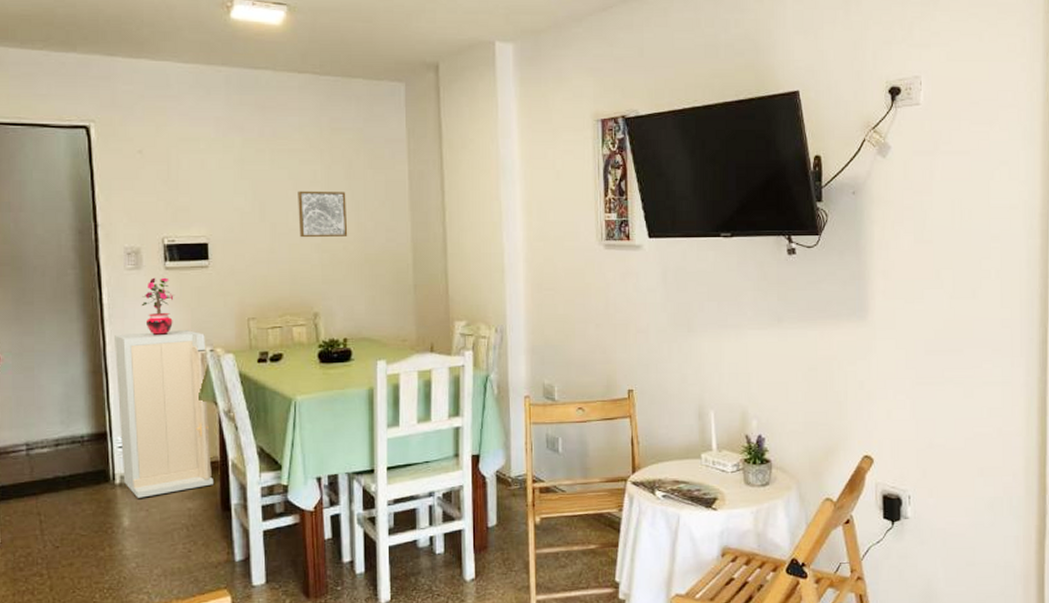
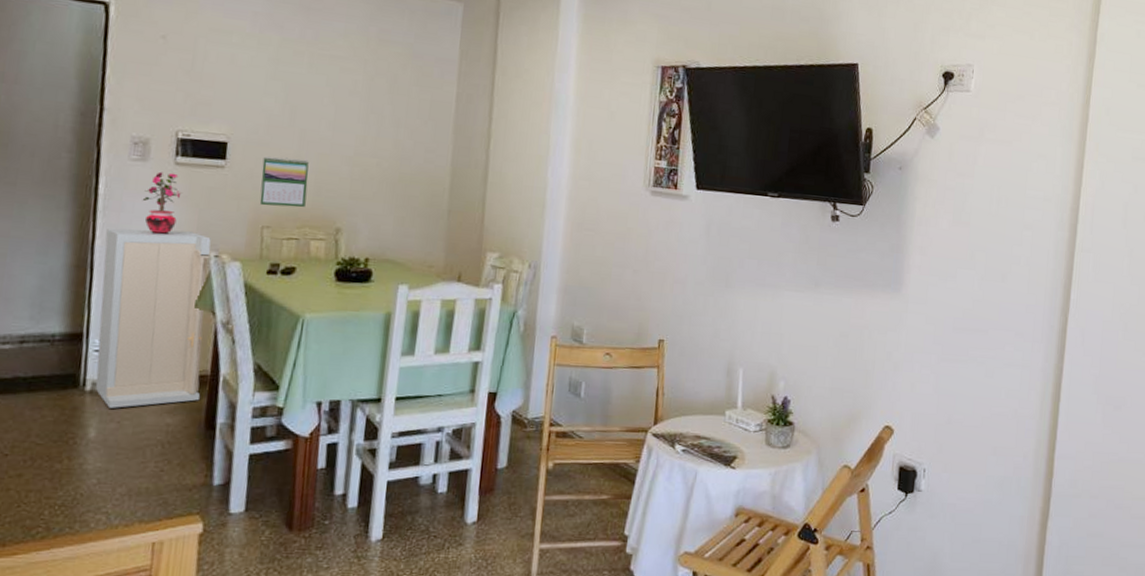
calendar: none [241,251,284,299] -> present [259,156,309,208]
wall art: present [298,191,348,238] -> none [330,99,387,153]

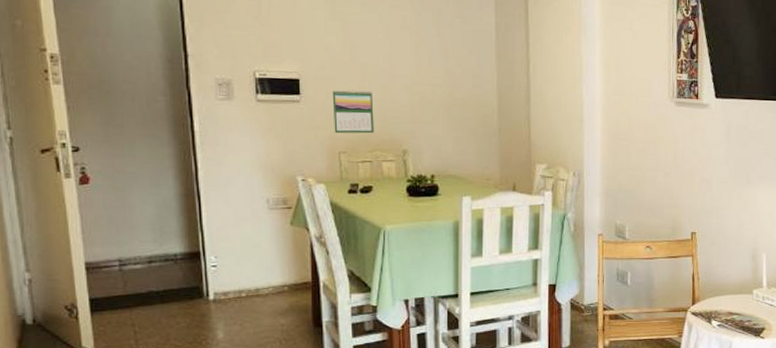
cabinet: present [95,228,213,408] -> none [207,159,305,313]
potted plant: present [142,171,182,235] -> none [233,108,266,164]

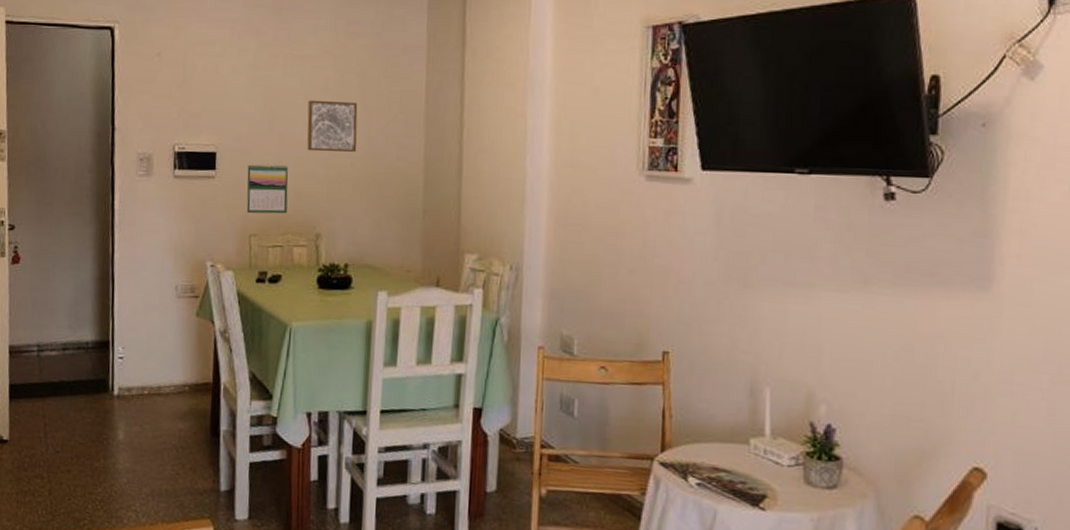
wall art: none [388,34,436,81] -> present [307,100,358,152]

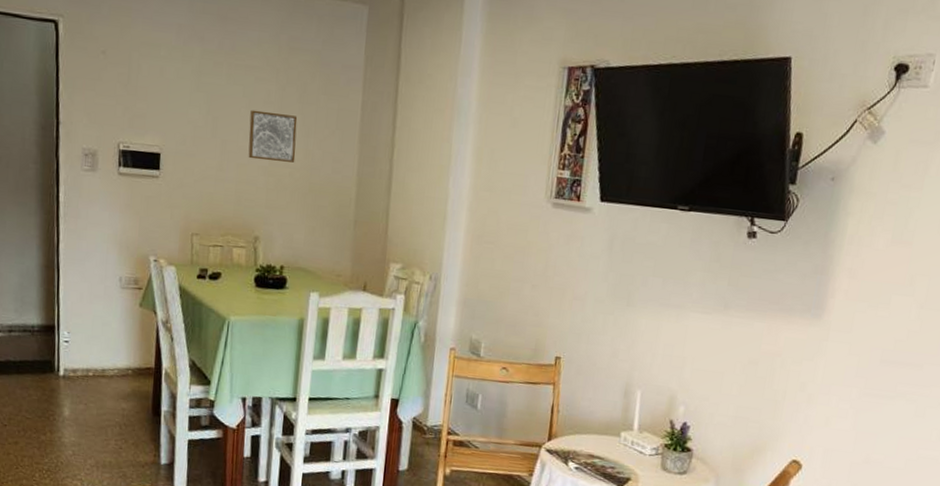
calendar: present [246,164,289,214] -> none [189,167,230,216]

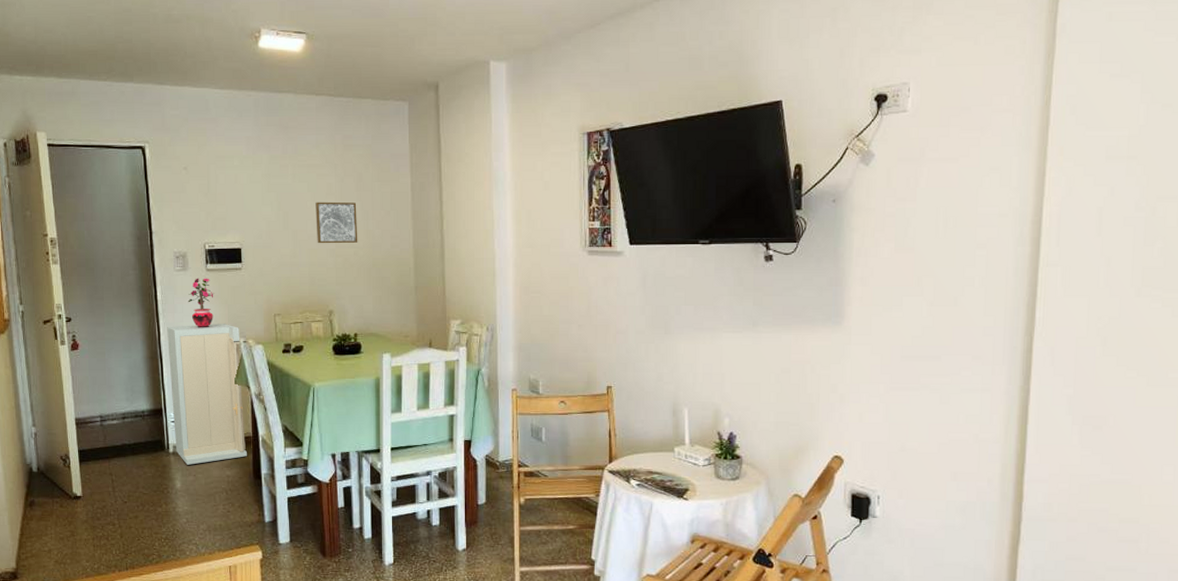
cabinet: none [66,233,152,392] -> present [167,324,247,465]
potted plant: none [94,181,125,241] -> present [187,278,214,328]

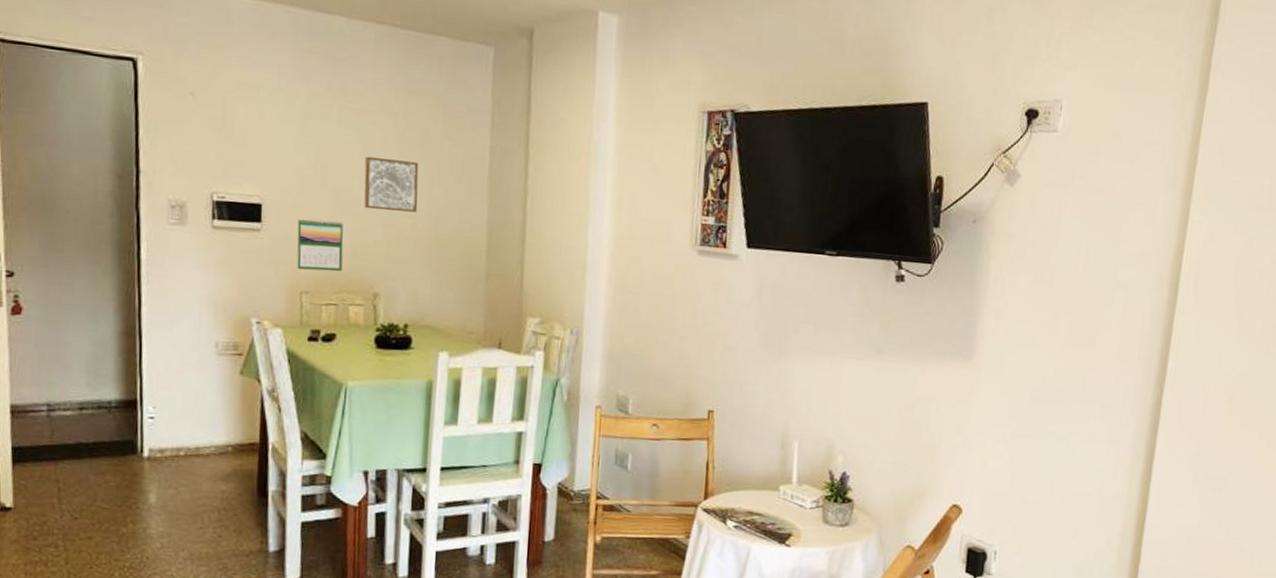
cabinet: present [167,324,247,465] -> none [151,295,254,475]
potted plant: present [187,278,214,328] -> none [183,236,220,302]
calendar: none [268,256,304,297] -> present [297,218,344,272]

